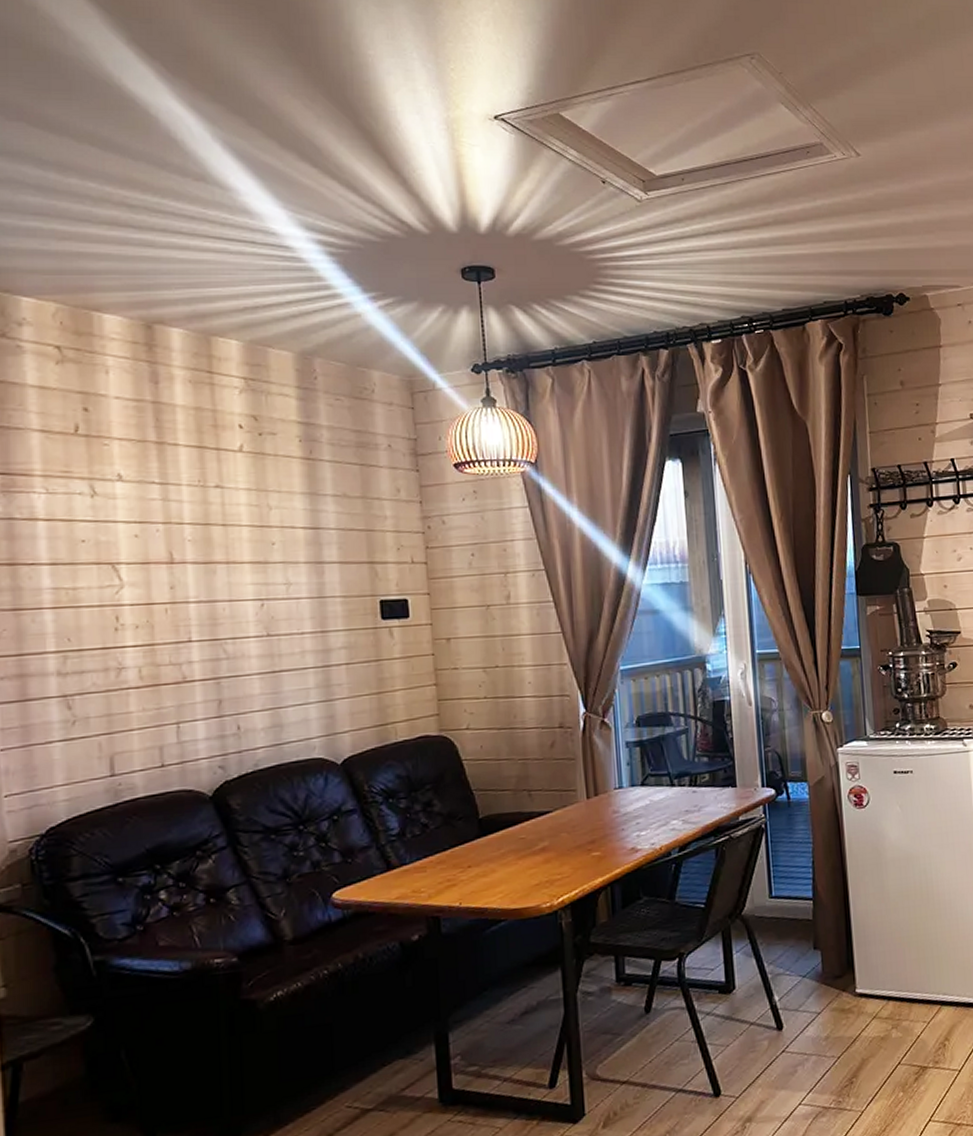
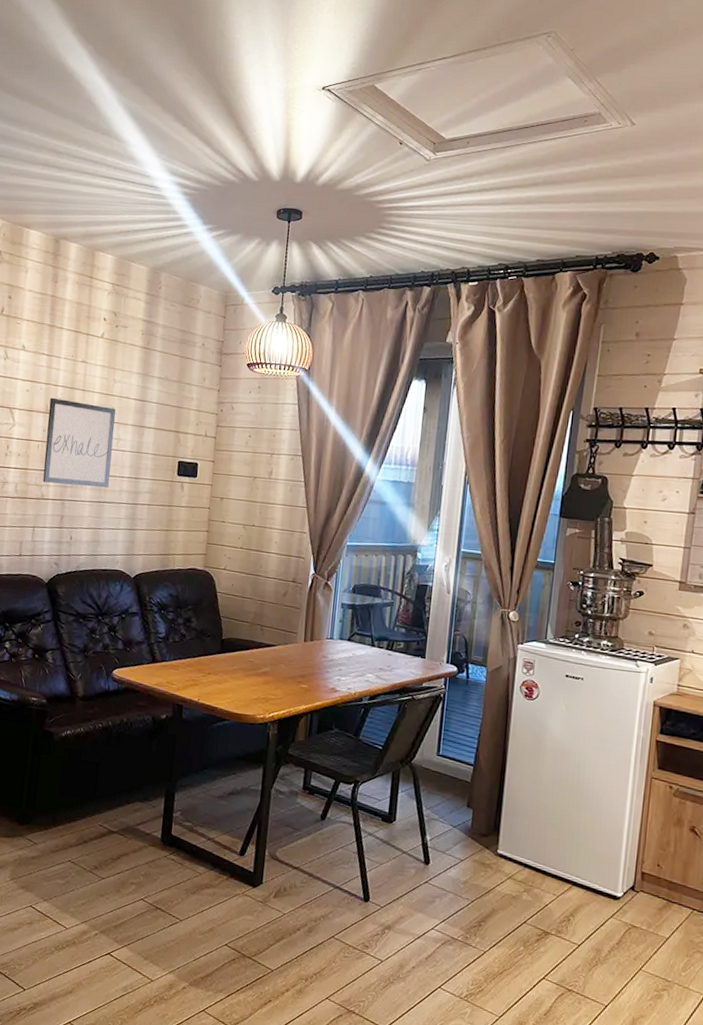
wall art: none [174,540,285,659] -> present [43,397,116,488]

